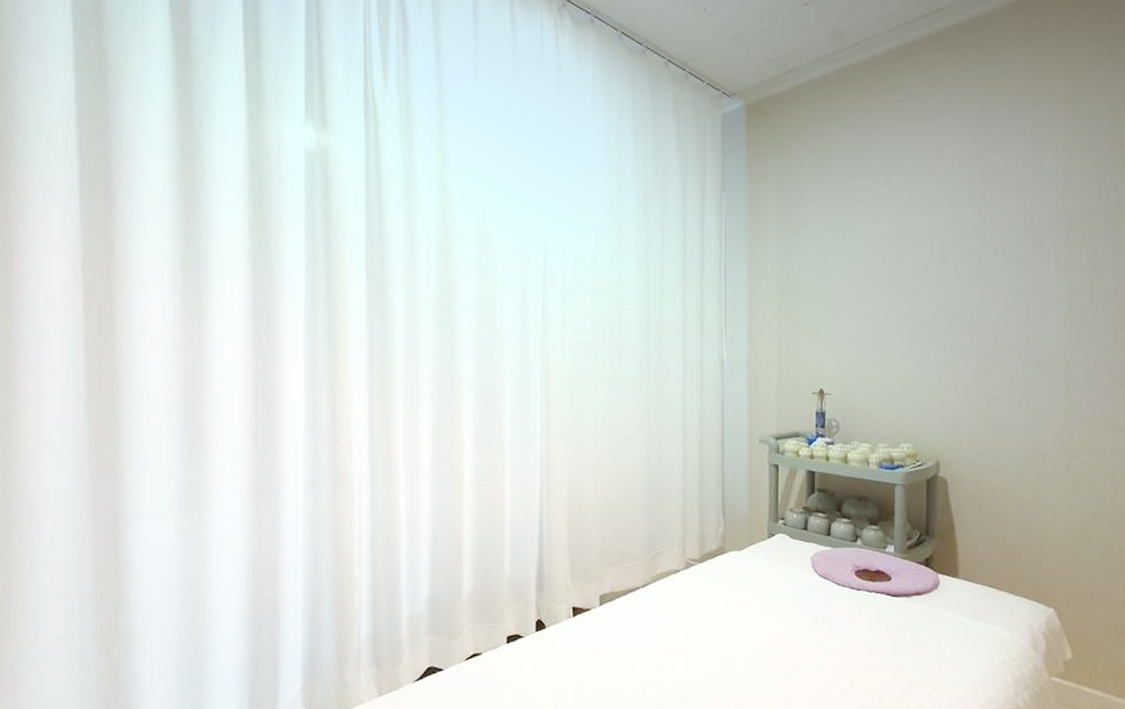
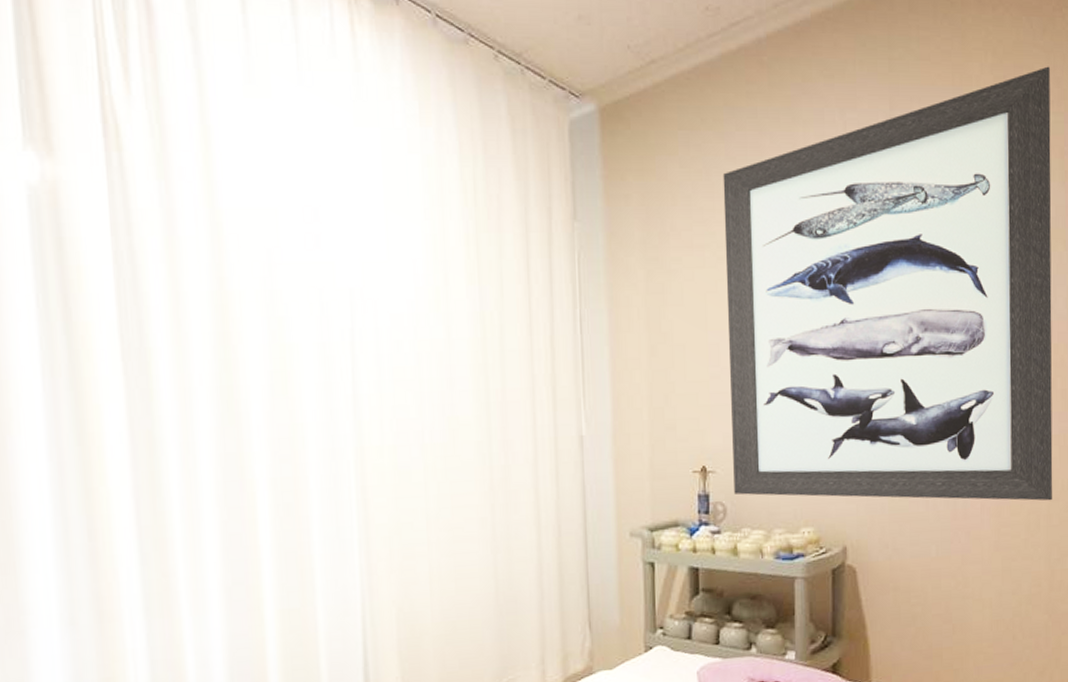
wall art: none [843,82,1117,433] -> present [722,66,1053,501]

